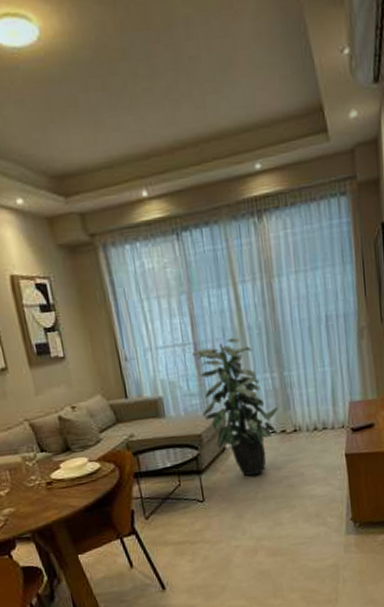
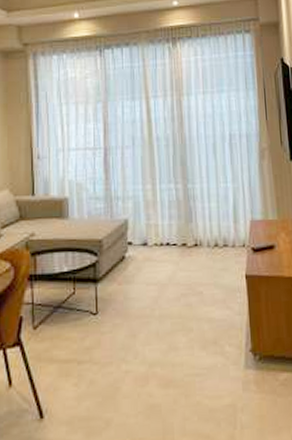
indoor plant: present [192,337,278,476] -> none [102,146,180,290]

